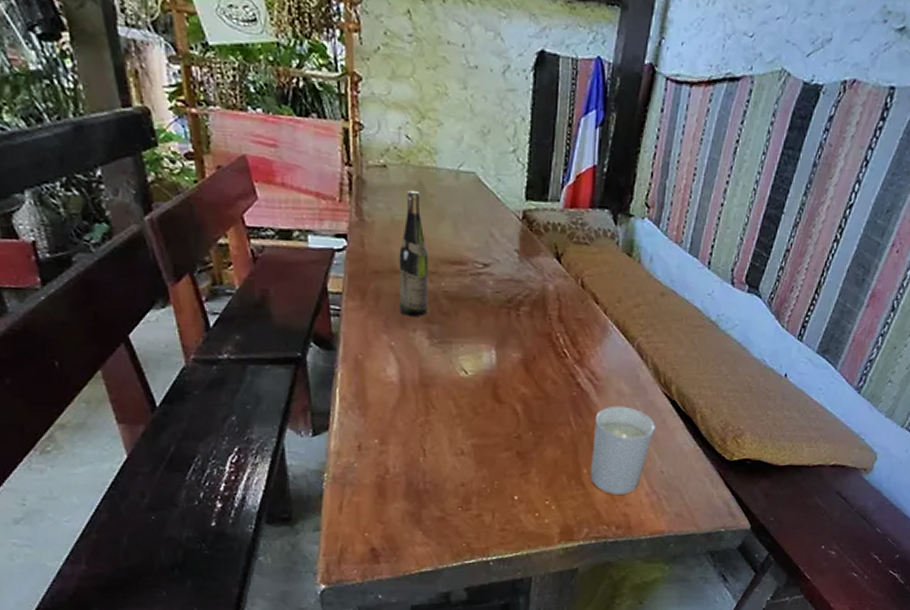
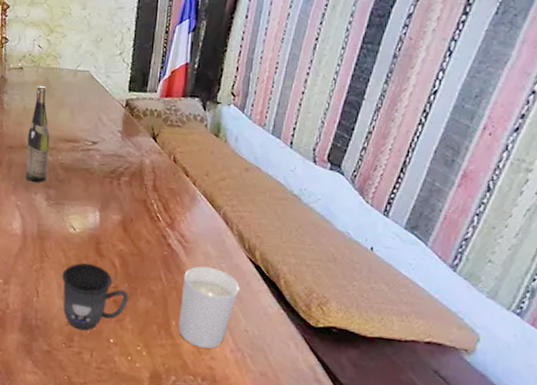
mug: none [454,412,534,490] -> present [62,263,129,331]

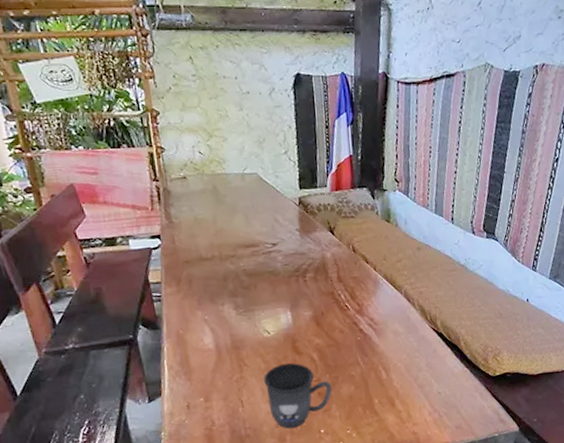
wine bottle: present [25,86,50,182] -> none [203,194,232,294]
candle holder: present [178,266,240,349] -> none [378,342,429,417]

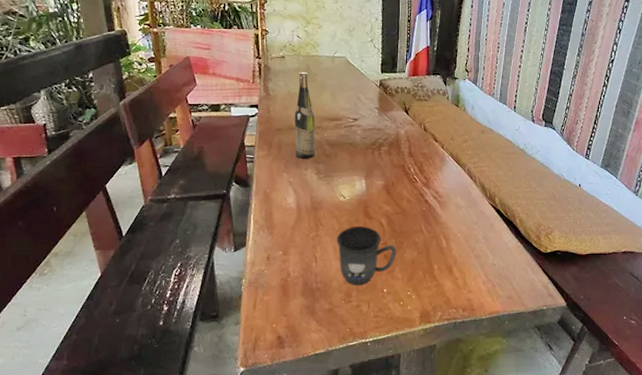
wine bottle: none [203,194,232,294] -> present [294,73,315,159]

